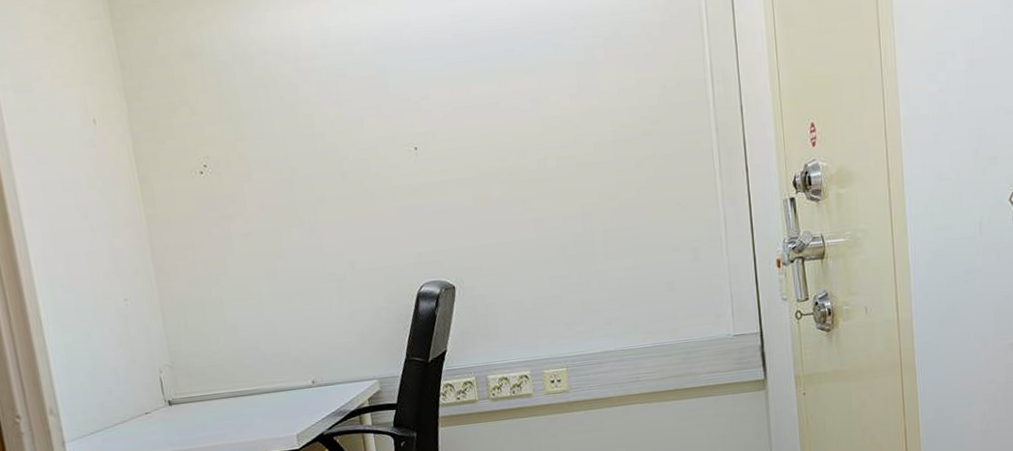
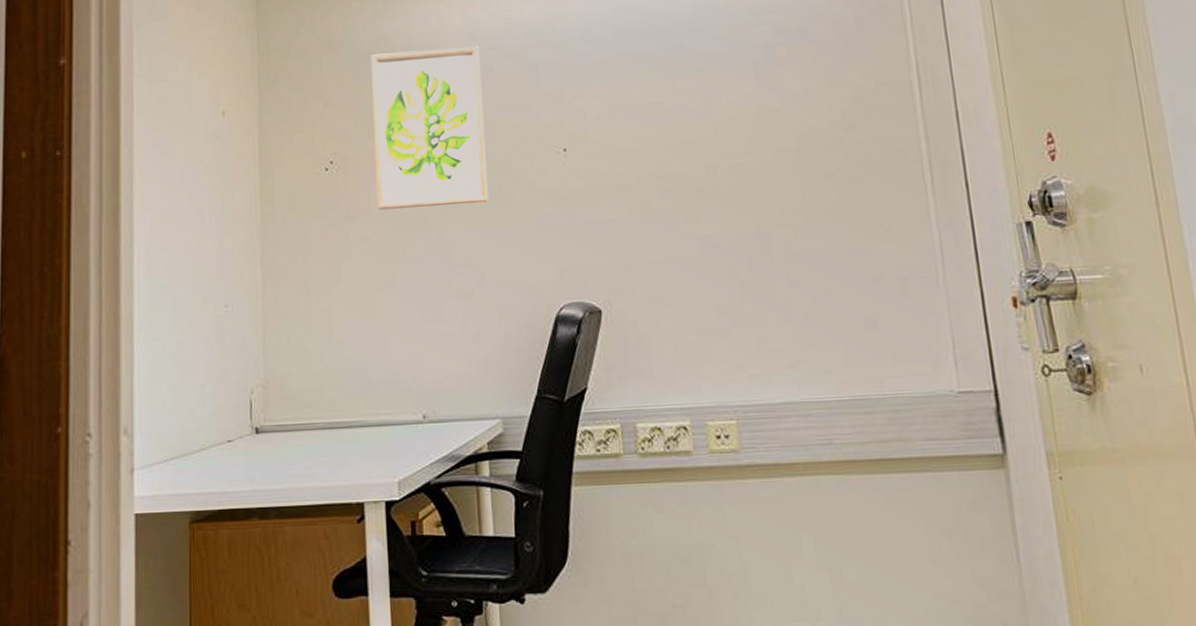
wall art: none [229,52,352,208] -> present [371,46,489,210]

